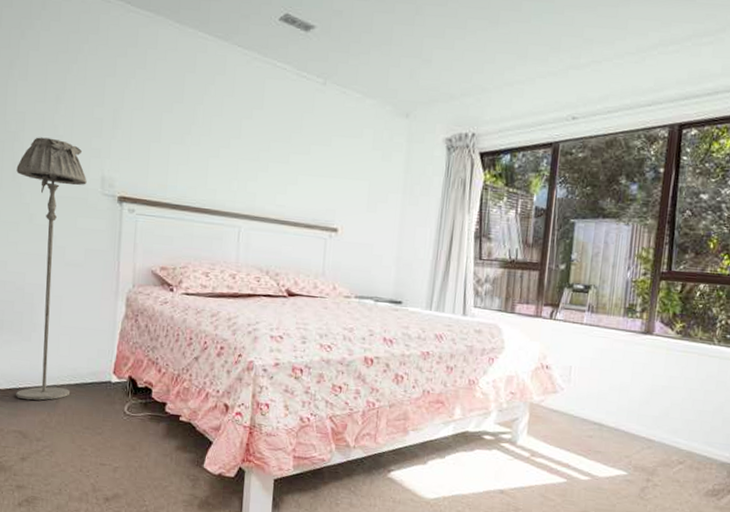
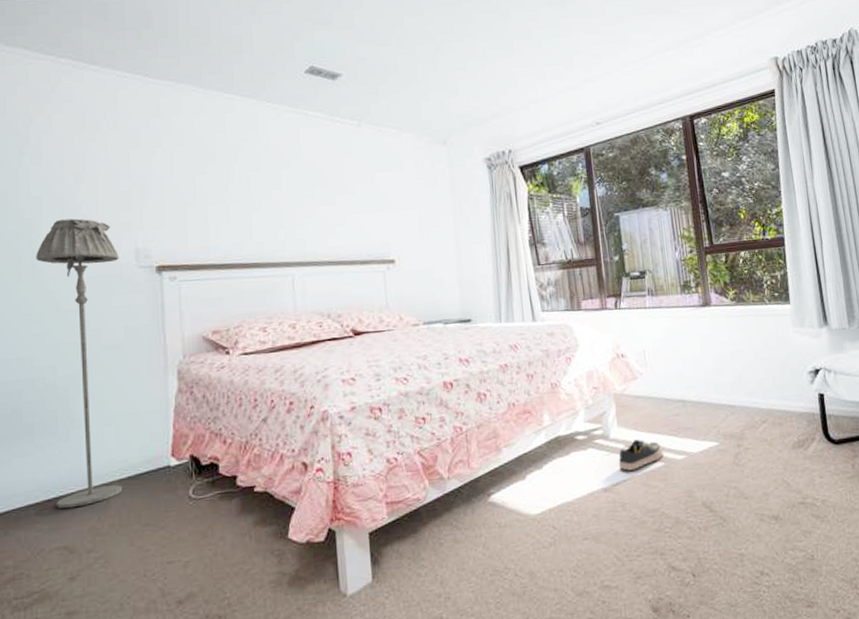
shoe: none [520,451,568,480] -> present [618,439,663,471]

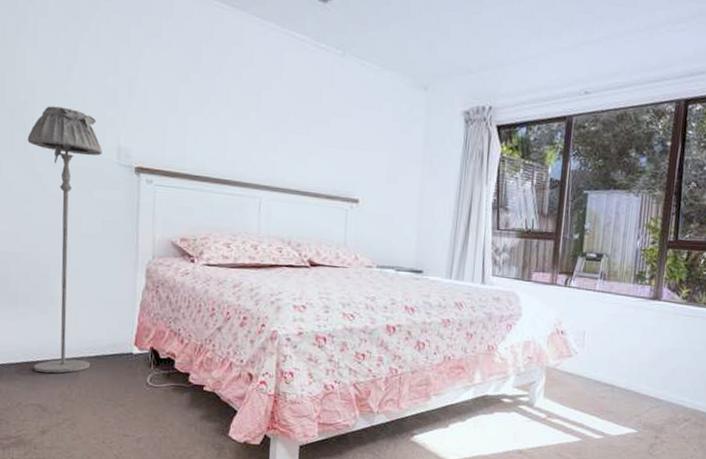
shoe: present [618,439,663,471] -> none [537,412,583,440]

